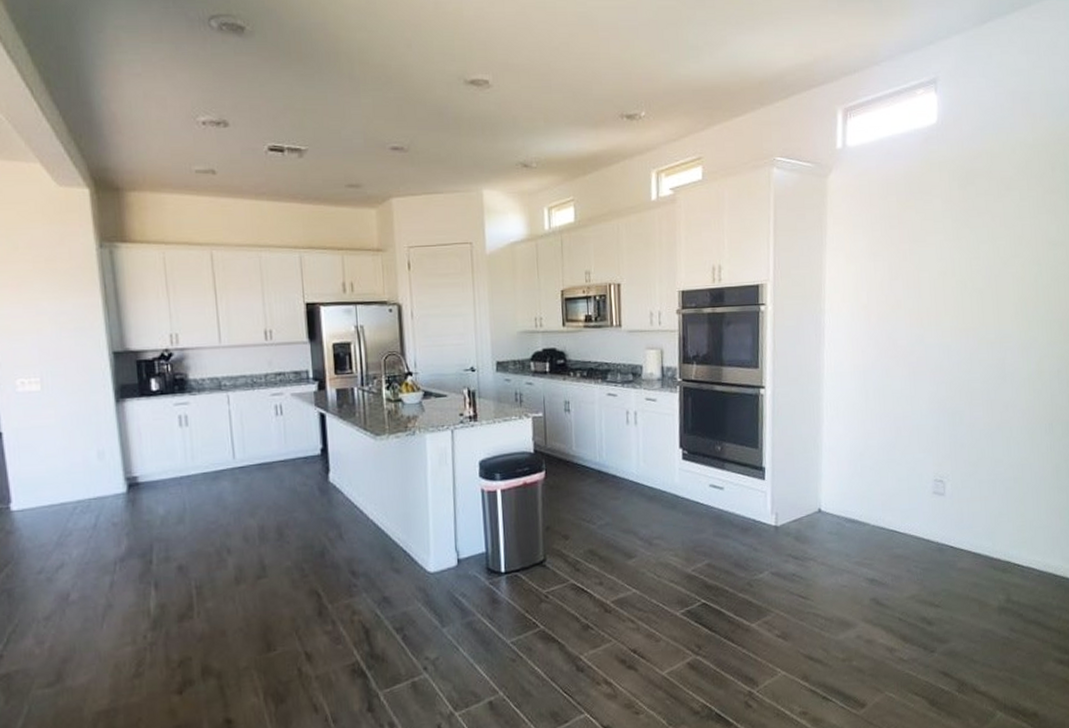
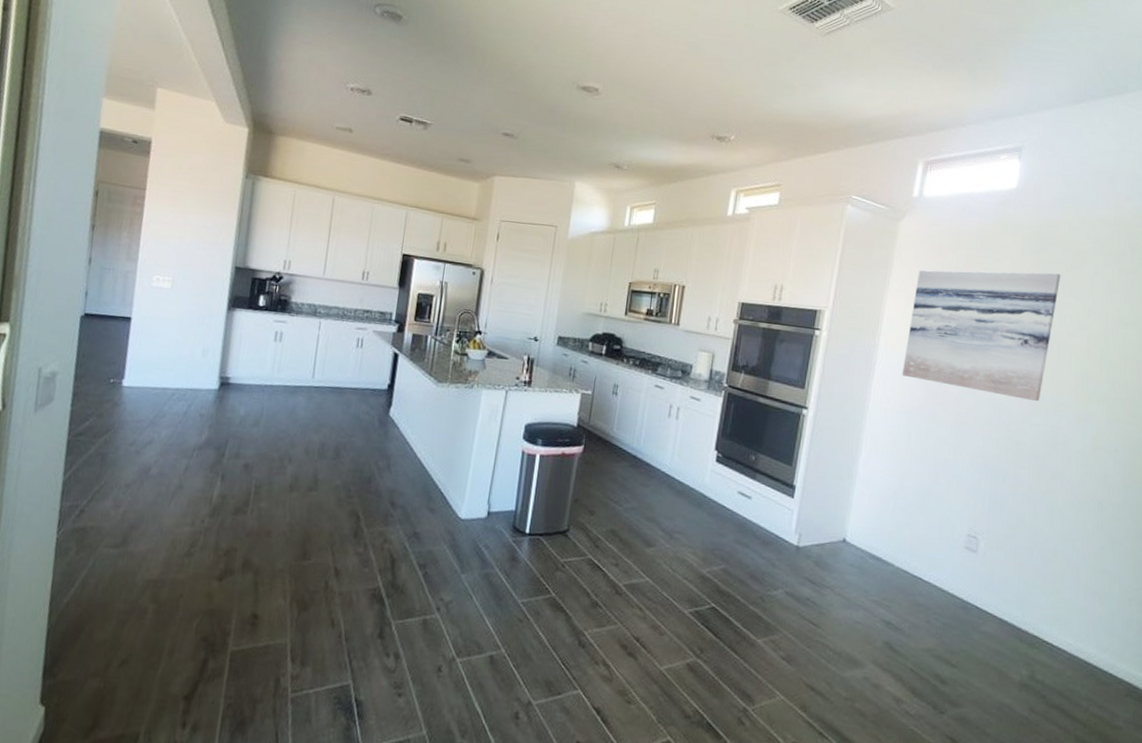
wall art: none [851,205,990,338] -> present [902,270,1061,402]

